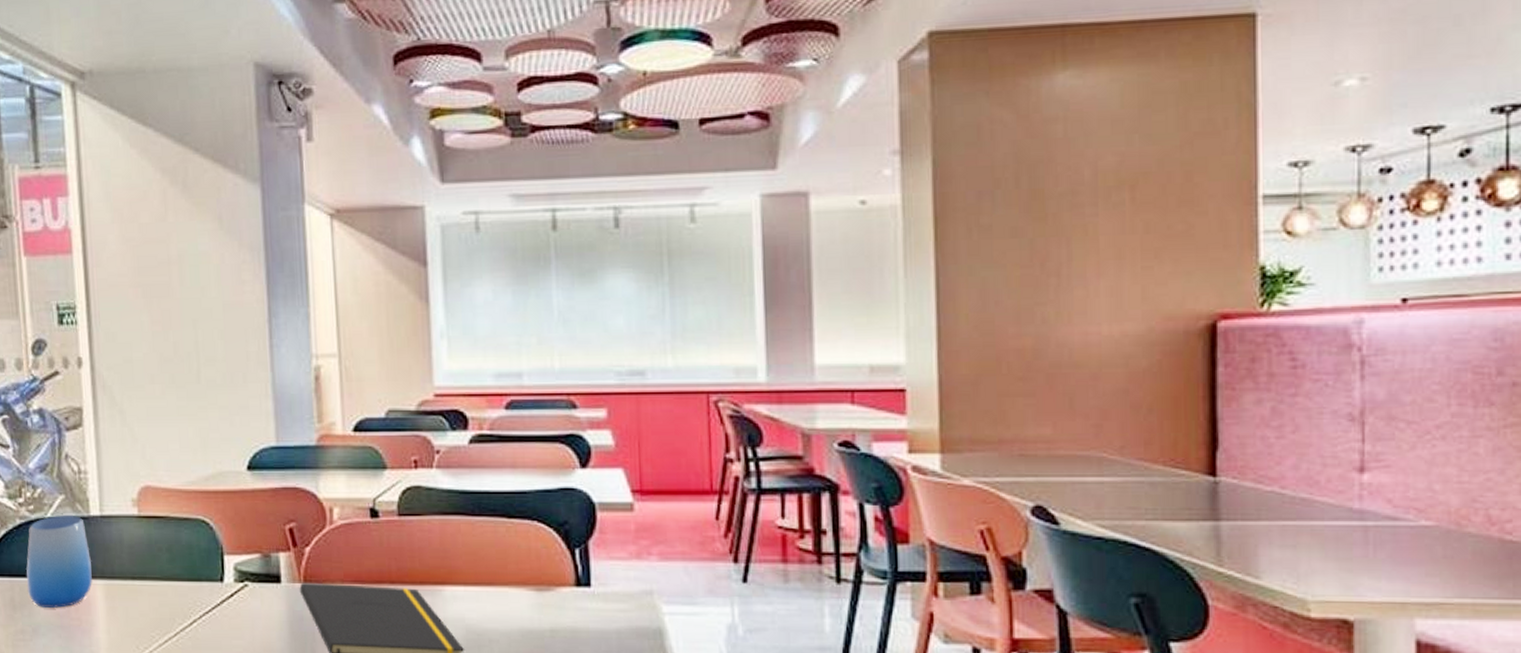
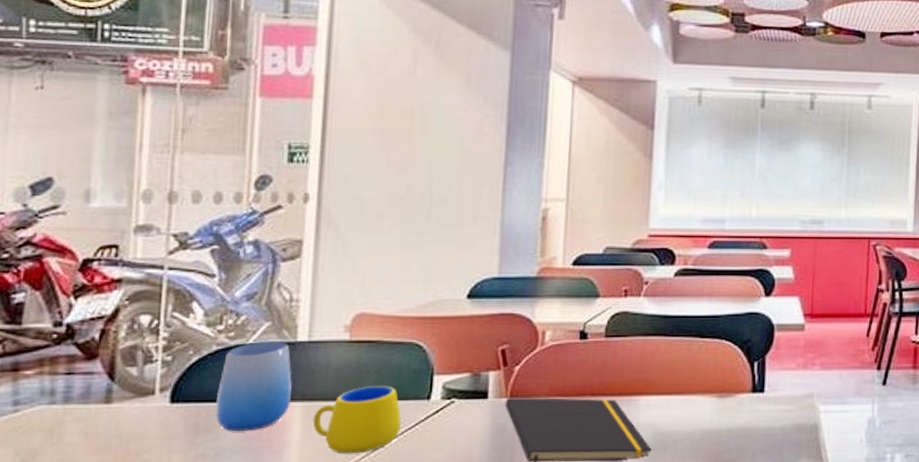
mug: none [114,565,198,637] -> present [312,386,401,454]

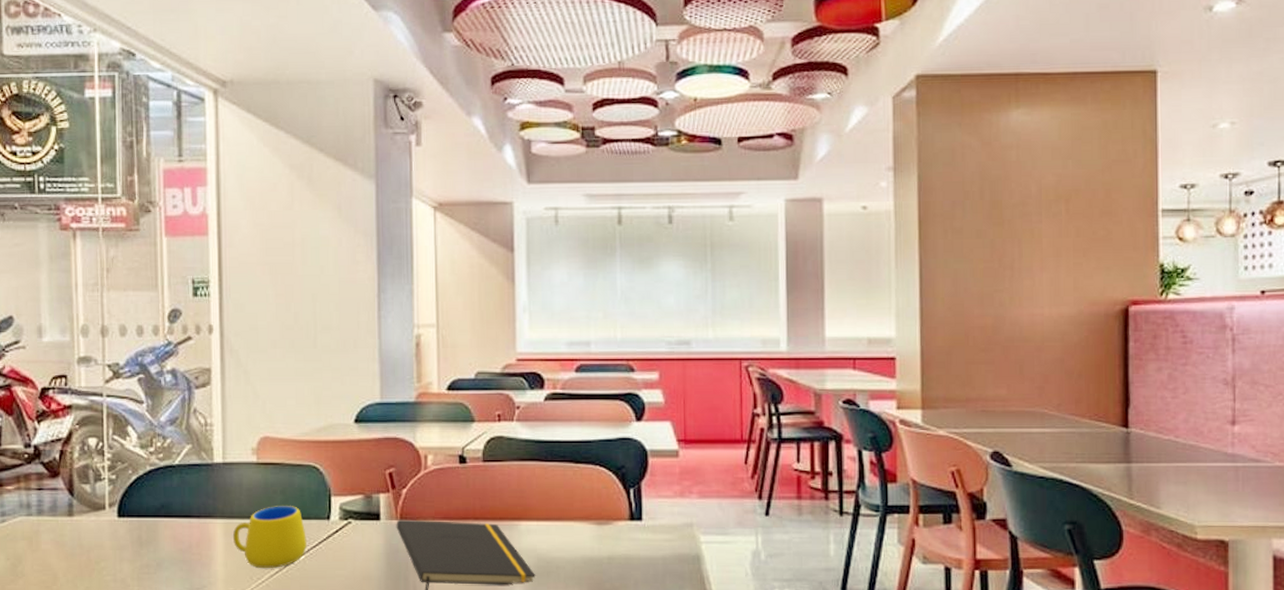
cup: present [214,342,292,431] -> none [153,463,213,544]

